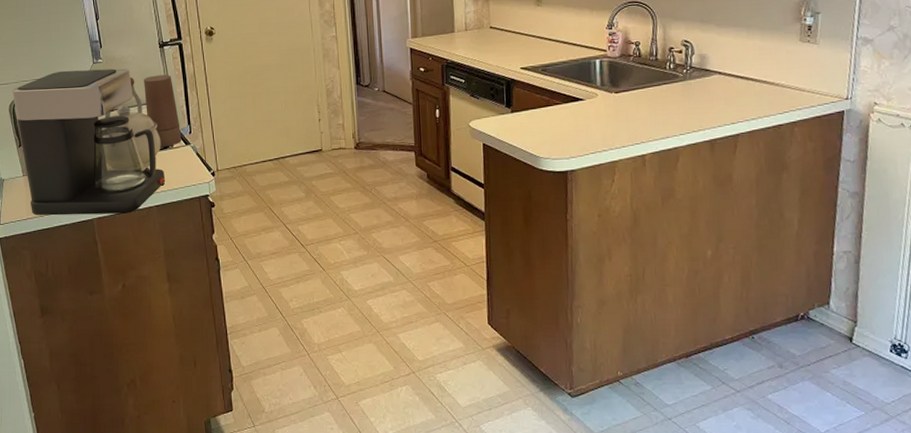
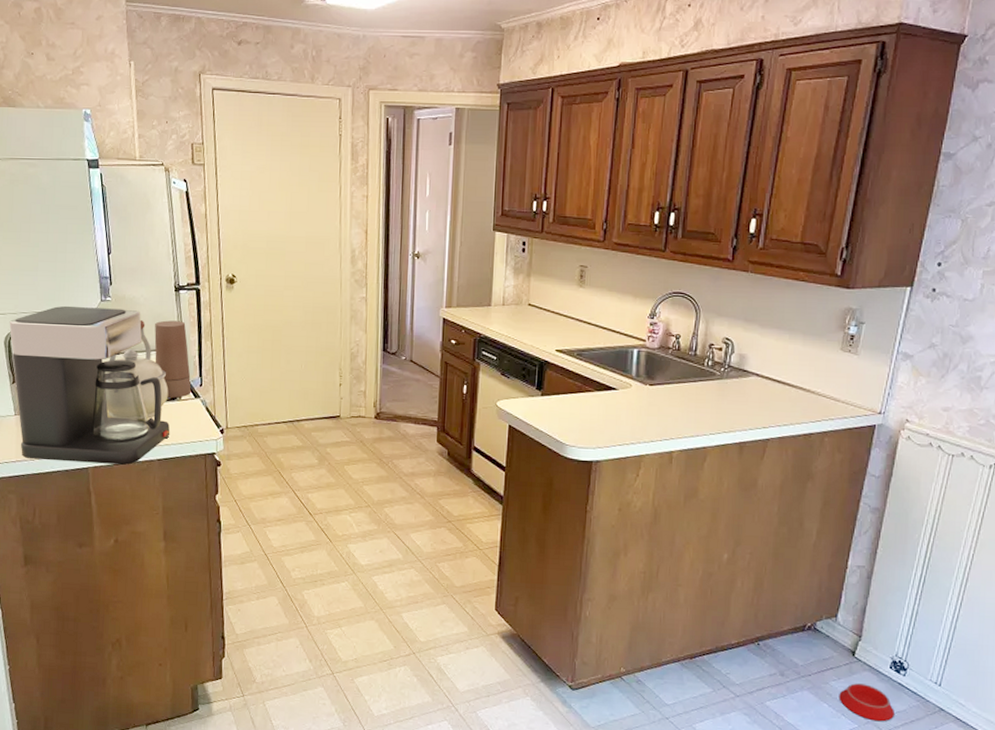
pet bowl: none [841,370,901,407] -> present [839,683,894,722]

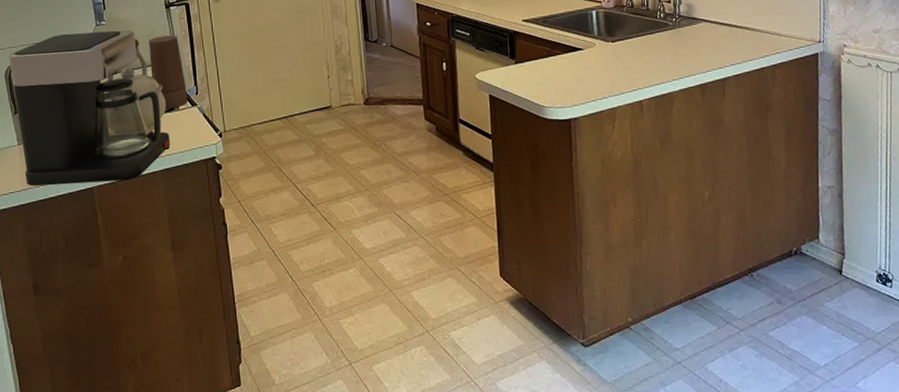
pet bowl: present [839,683,894,722] -> none [835,301,890,337]

